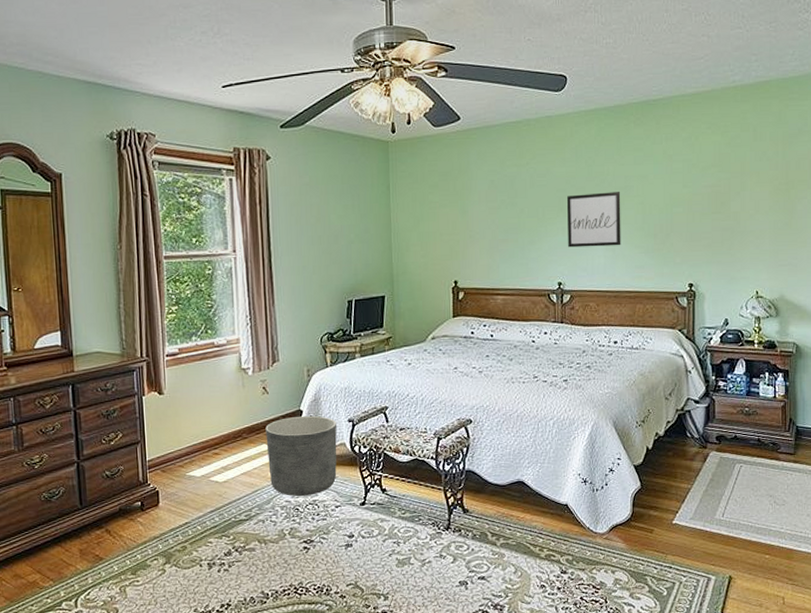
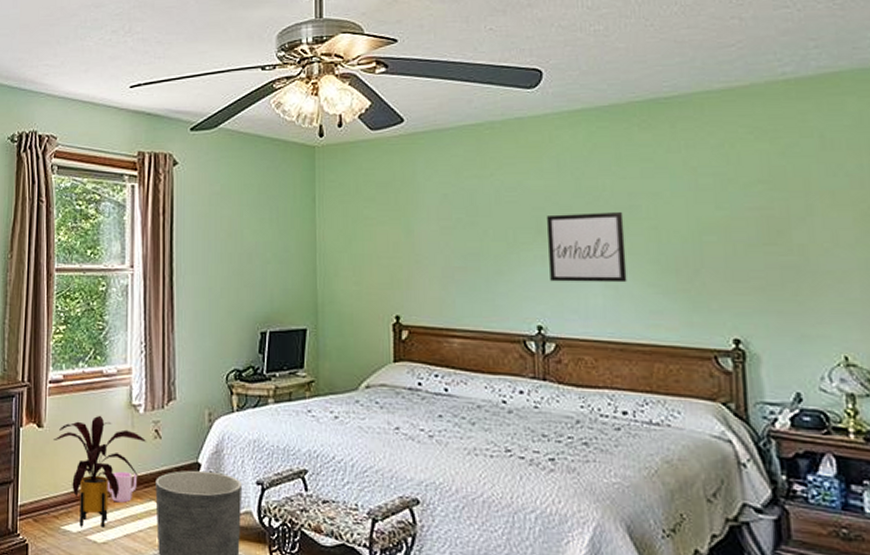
house plant: none [174,379,257,471] -> present [54,415,147,527]
mug: none [224,423,250,449] -> present [107,471,137,503]

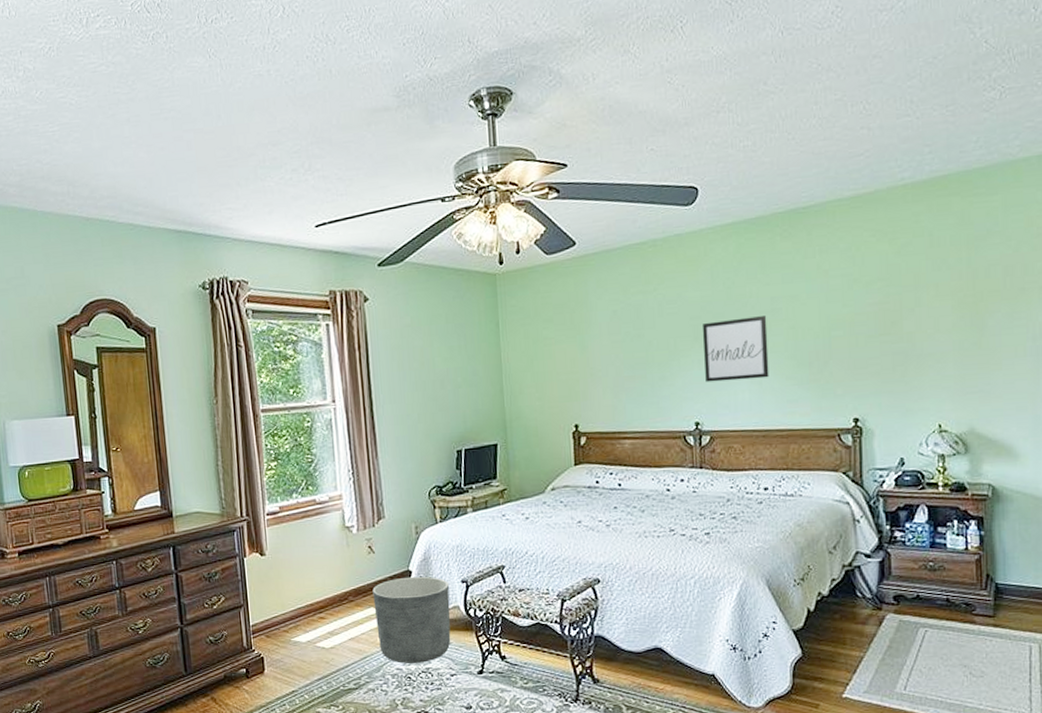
house plant: present [54,415,147,527] -> none [276,539,362,637]
mug: present [107,471,137,503] -> none [329,585,356,612]

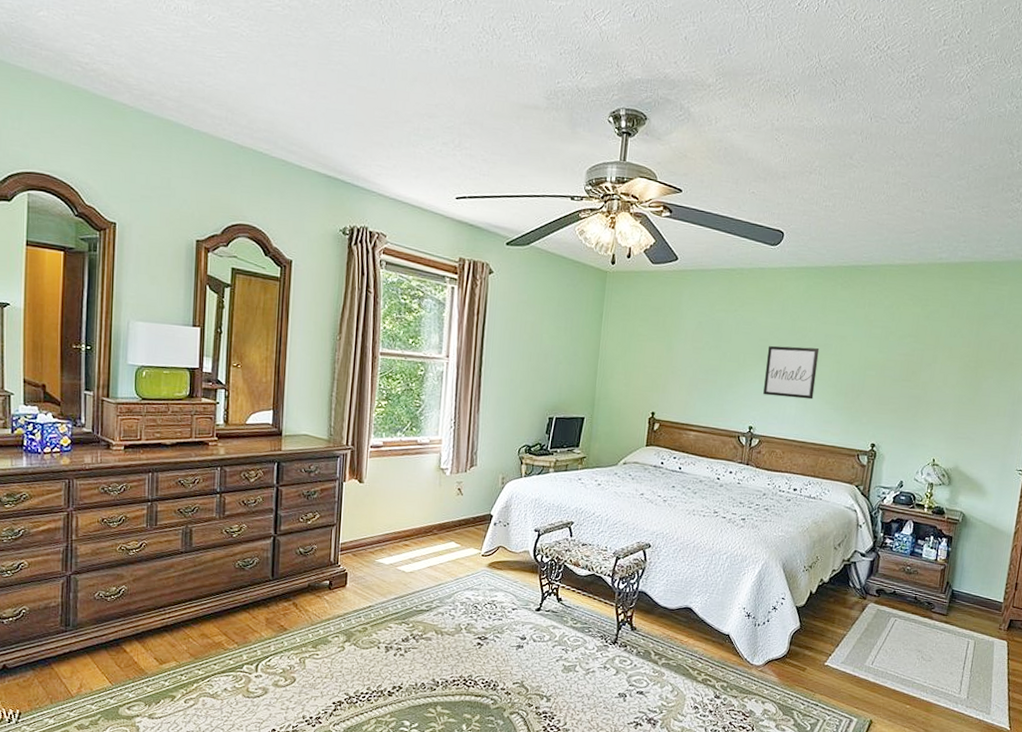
planter: present [372,576,451,664] -> none [454,519,523,596]

